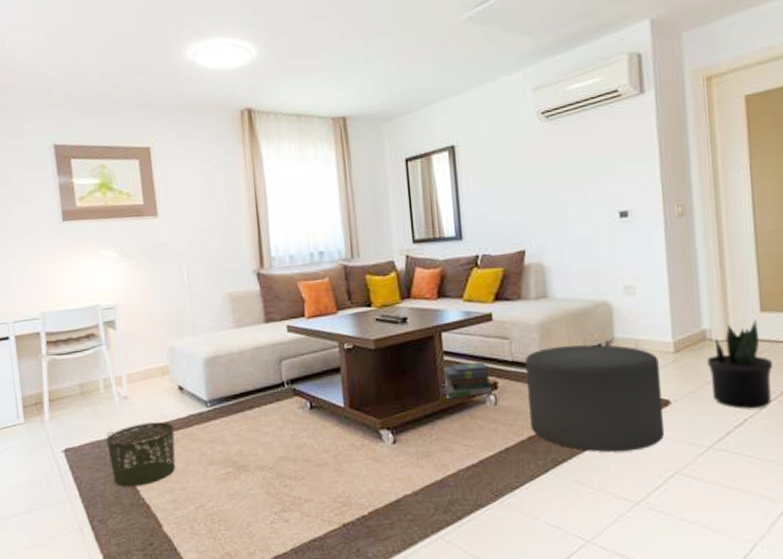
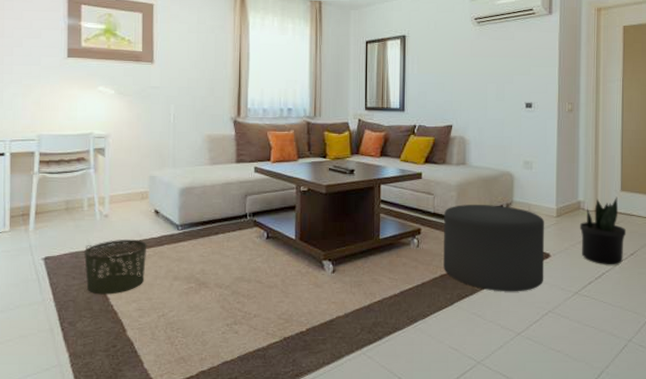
books: present [439,362,492,399] -> none [374,212,416,239]

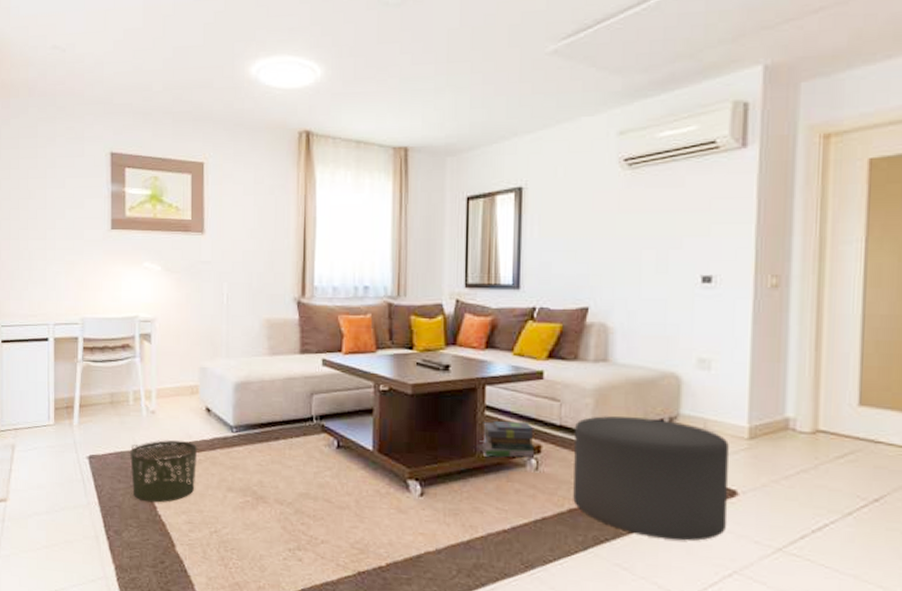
books: none [374,212,416,239] -> present [476,421,534,458]
planter: present [579,196,627,264] -> none [786,413,868,513]

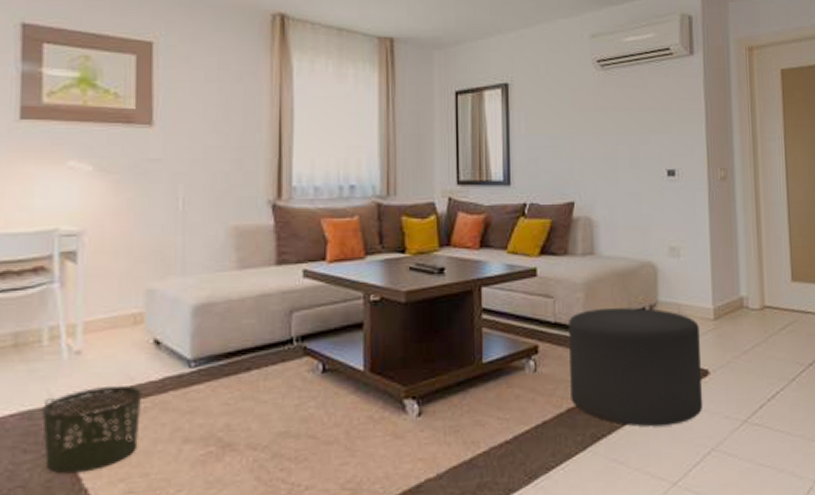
books: present [476,421,534,458] -> none [475,323,532,363]

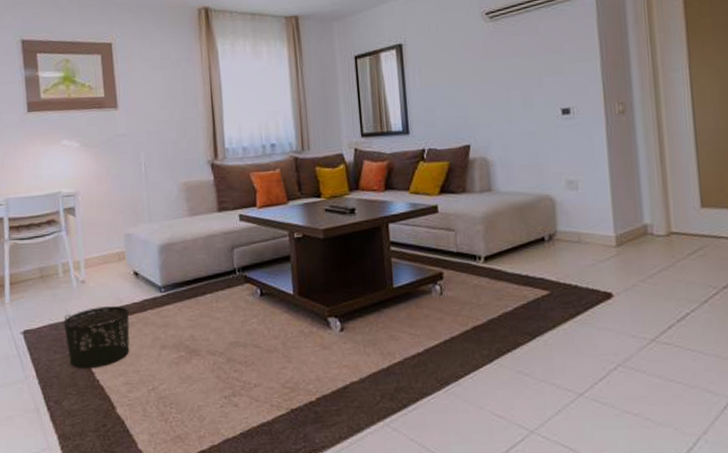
pouf: present [569,307,703,427] -> none [470,237,608,344]

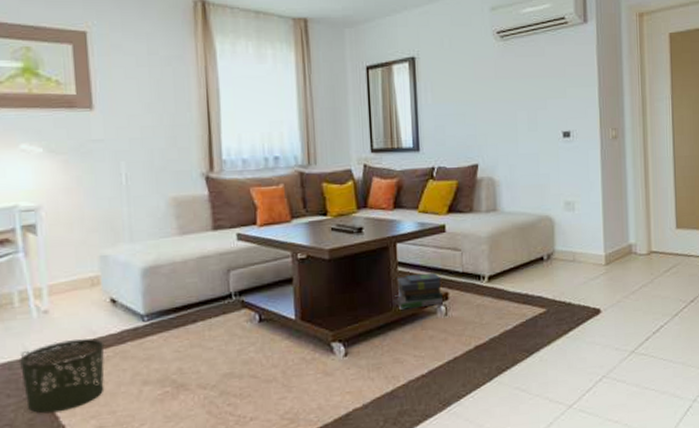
books: none [386,253,437,288] -> present [392,273,443,310]

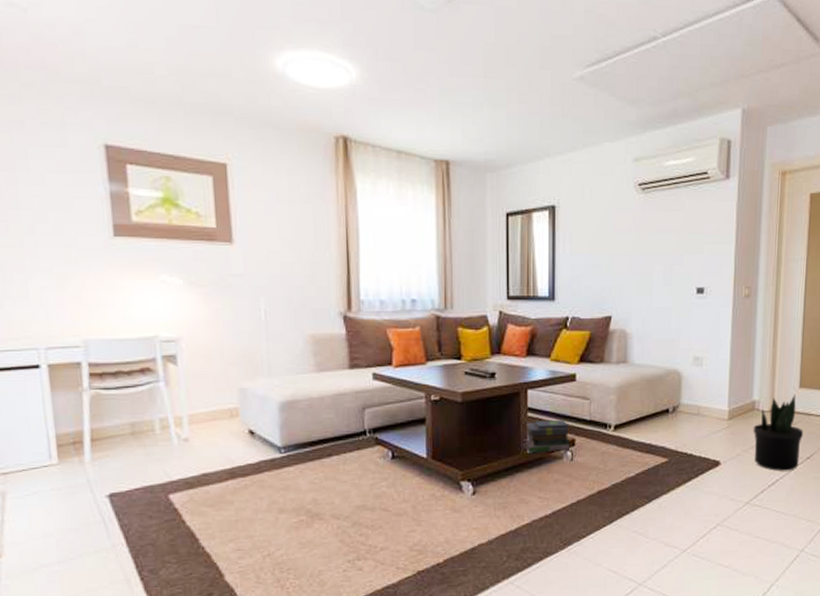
basket: present [18,338,105,414] -> none [160,467,243,535]
planter: none [632,235,685,316] -> present [753,394,804,470]

